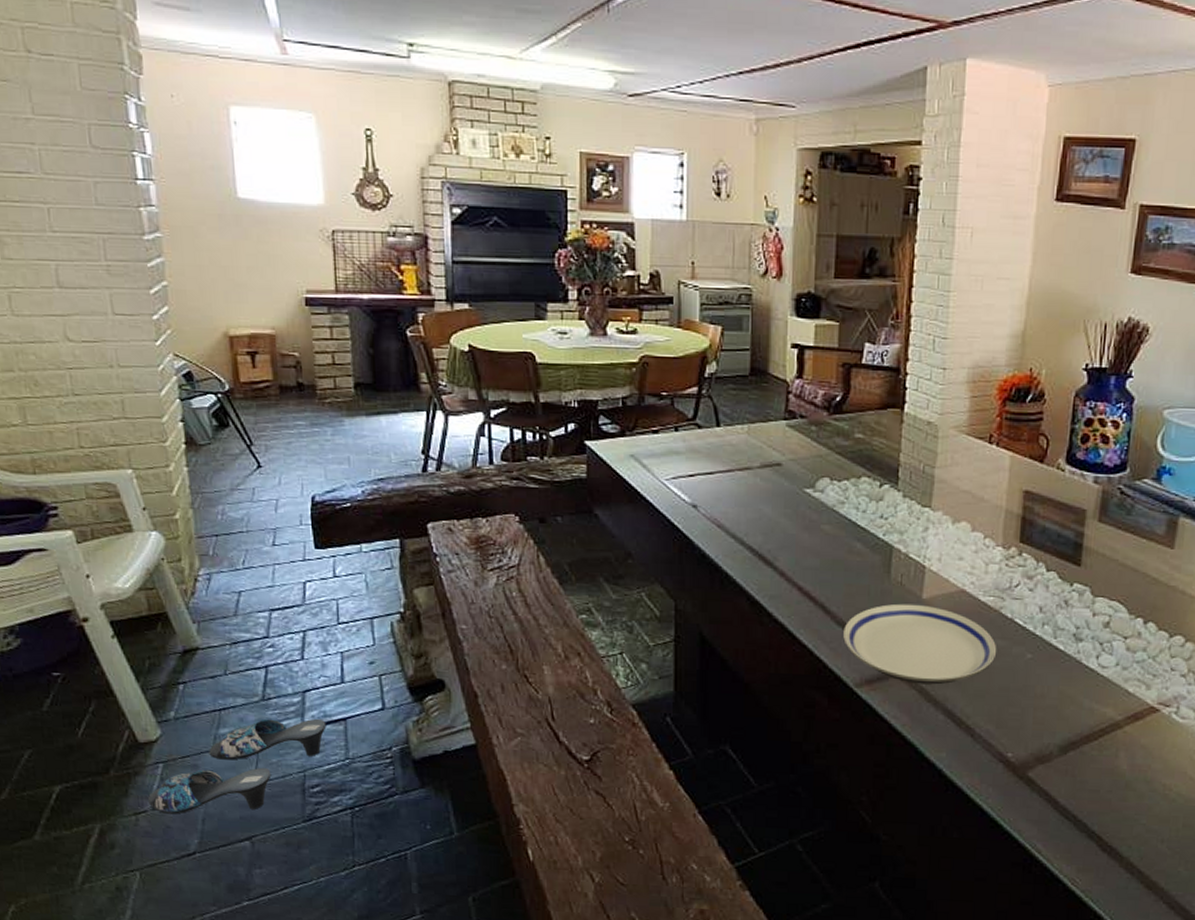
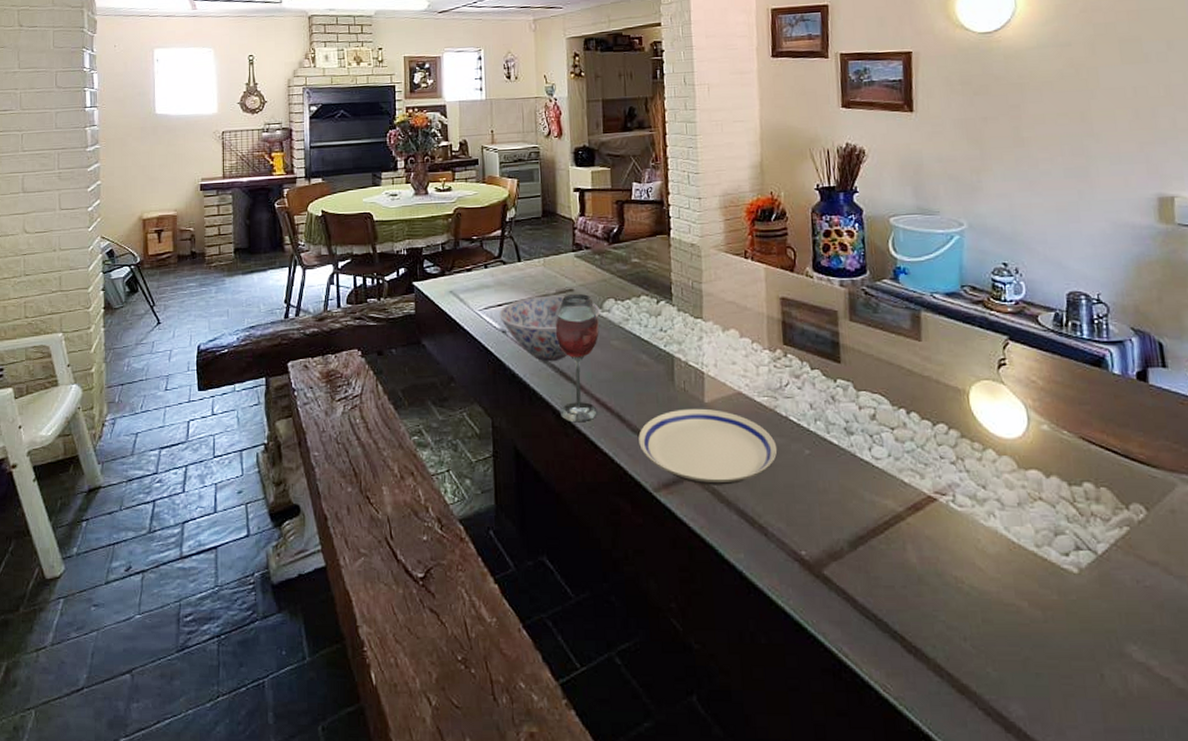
slippers: present [148,718,327,814] -> none [49,548,200,649]
bowl: none [690,468,812,544] -> present [499,295,601,362]
wineglass: none [756,468,809,611] -> present [555,293,599,423]

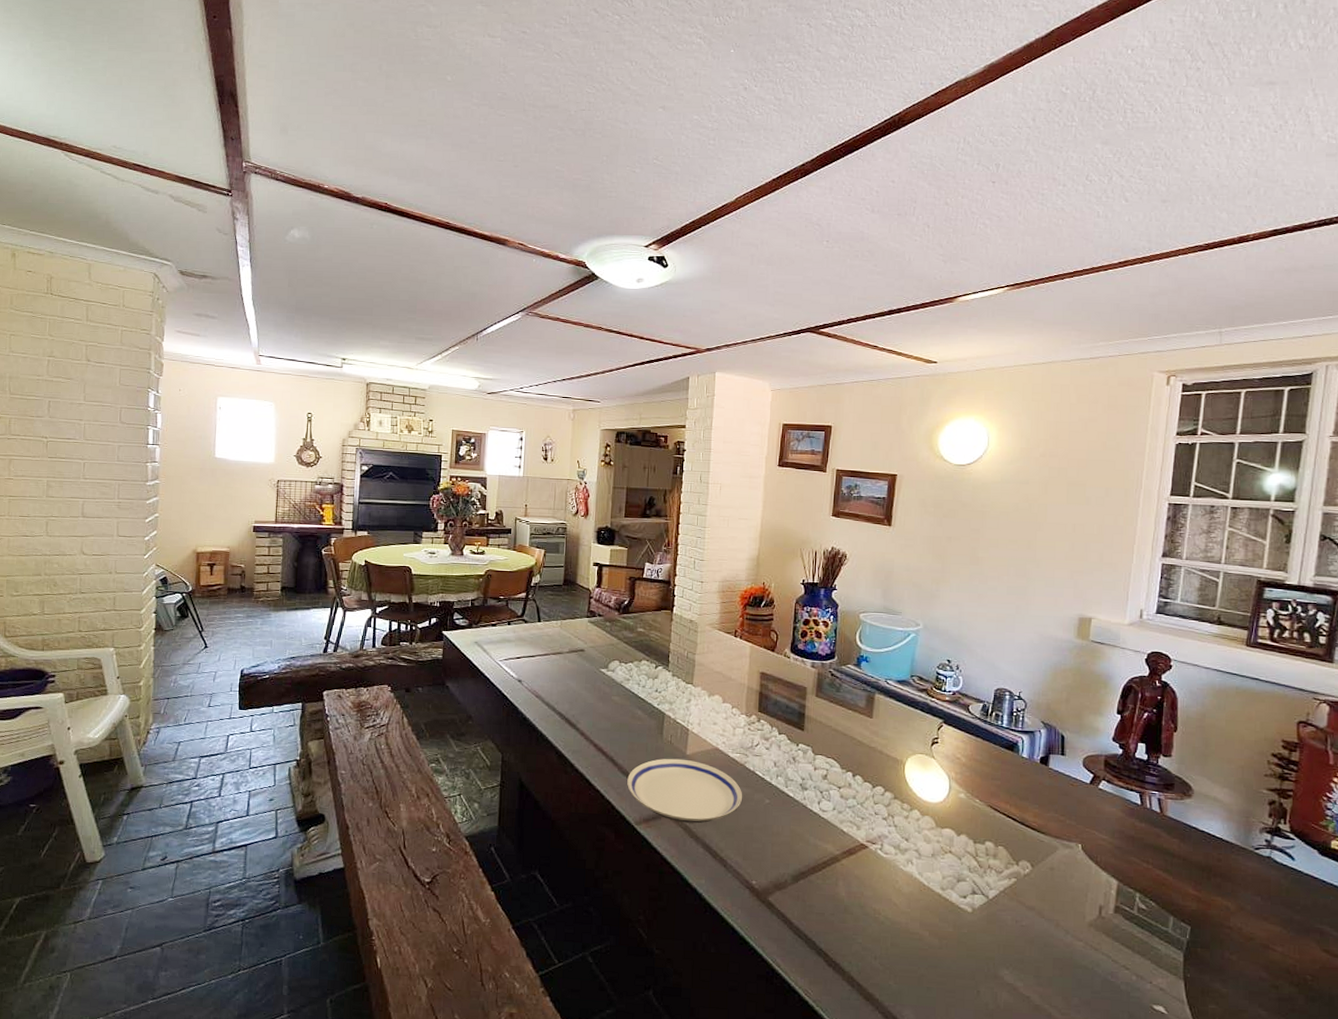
bowl: present [499,295,601,362] -> none [517,653,606,710]
wineglass: present [555,293,599,423] -> none [562,653,604,763]

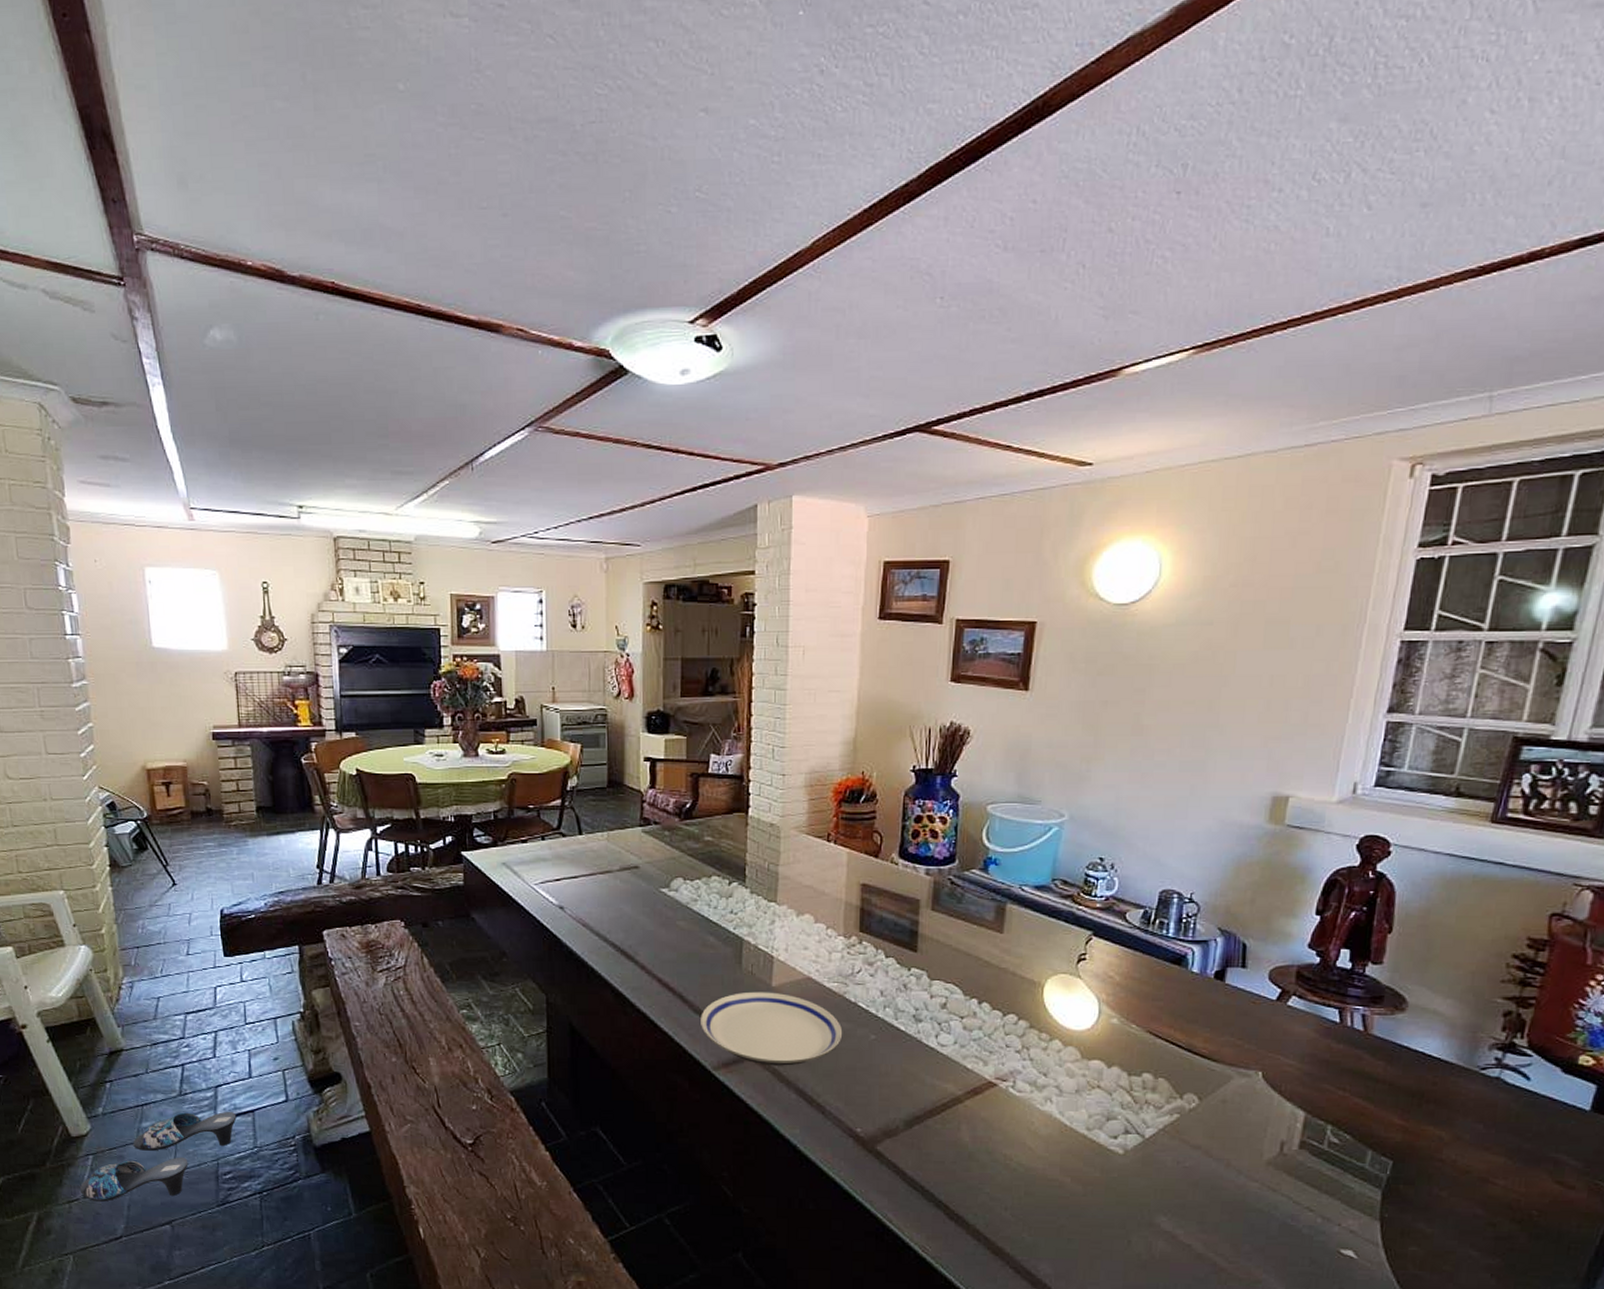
slippers: none [87,844,232,923] -> present [80,1111,237,1202]

